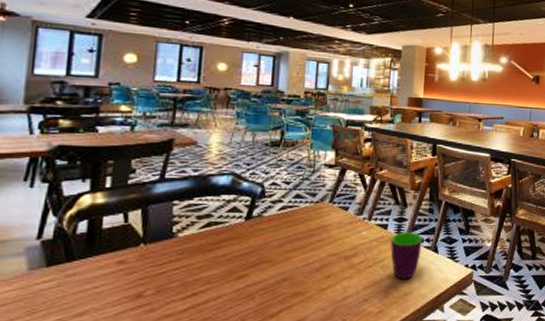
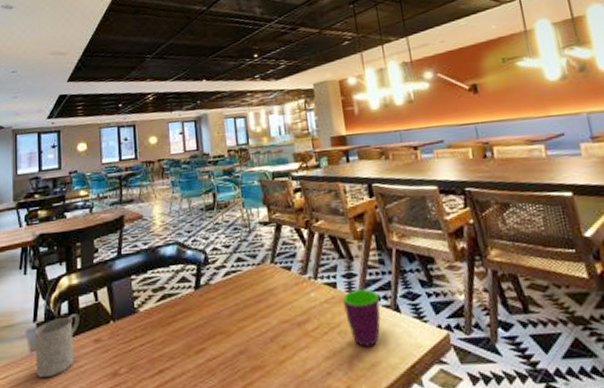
mug: none [34,234,102,298] -> present [34,314,80,379]

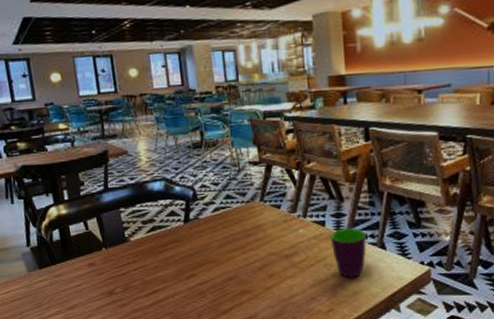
mug: present [34,314,80,379] -> none [29,241,73,294]

